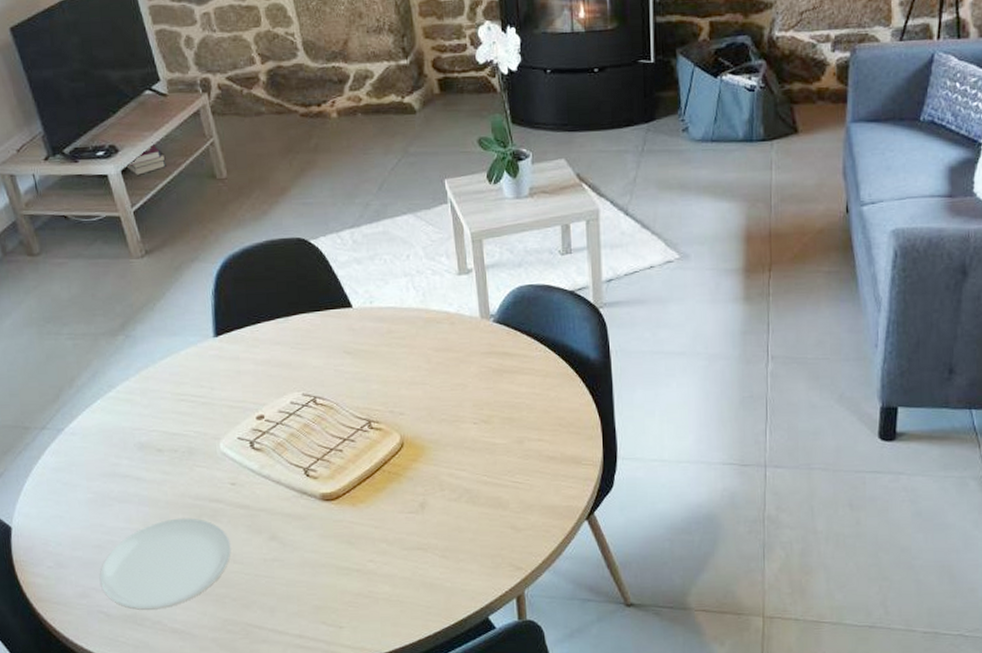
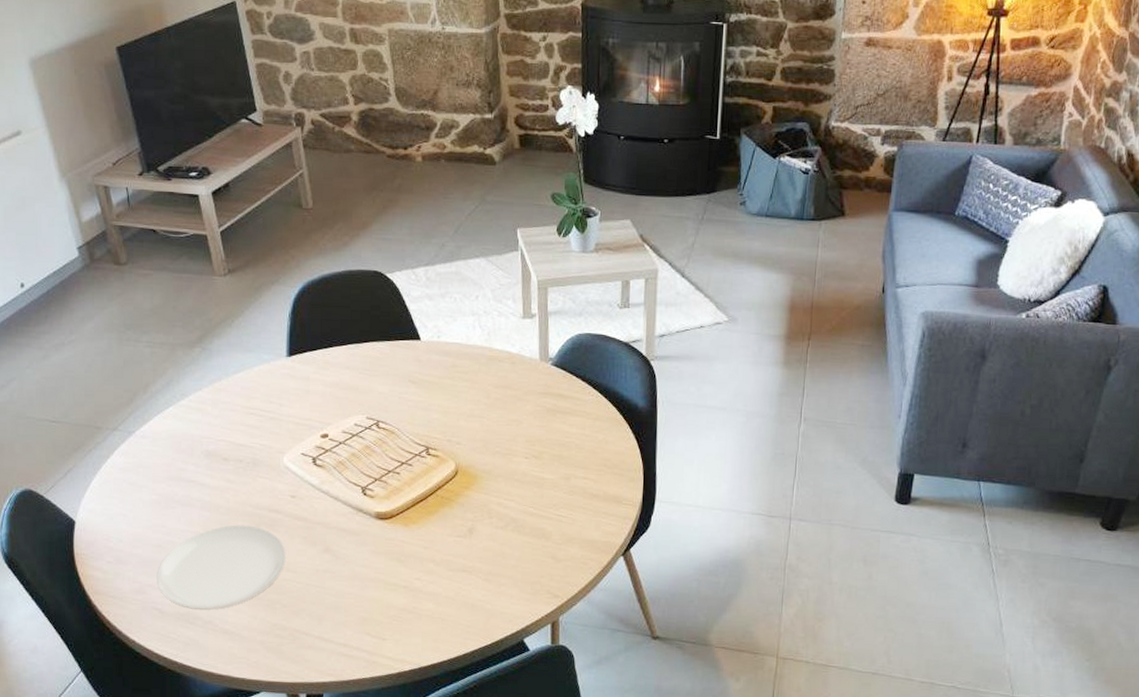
books: present [123,142,166,175] -> none [214,168,256,198]

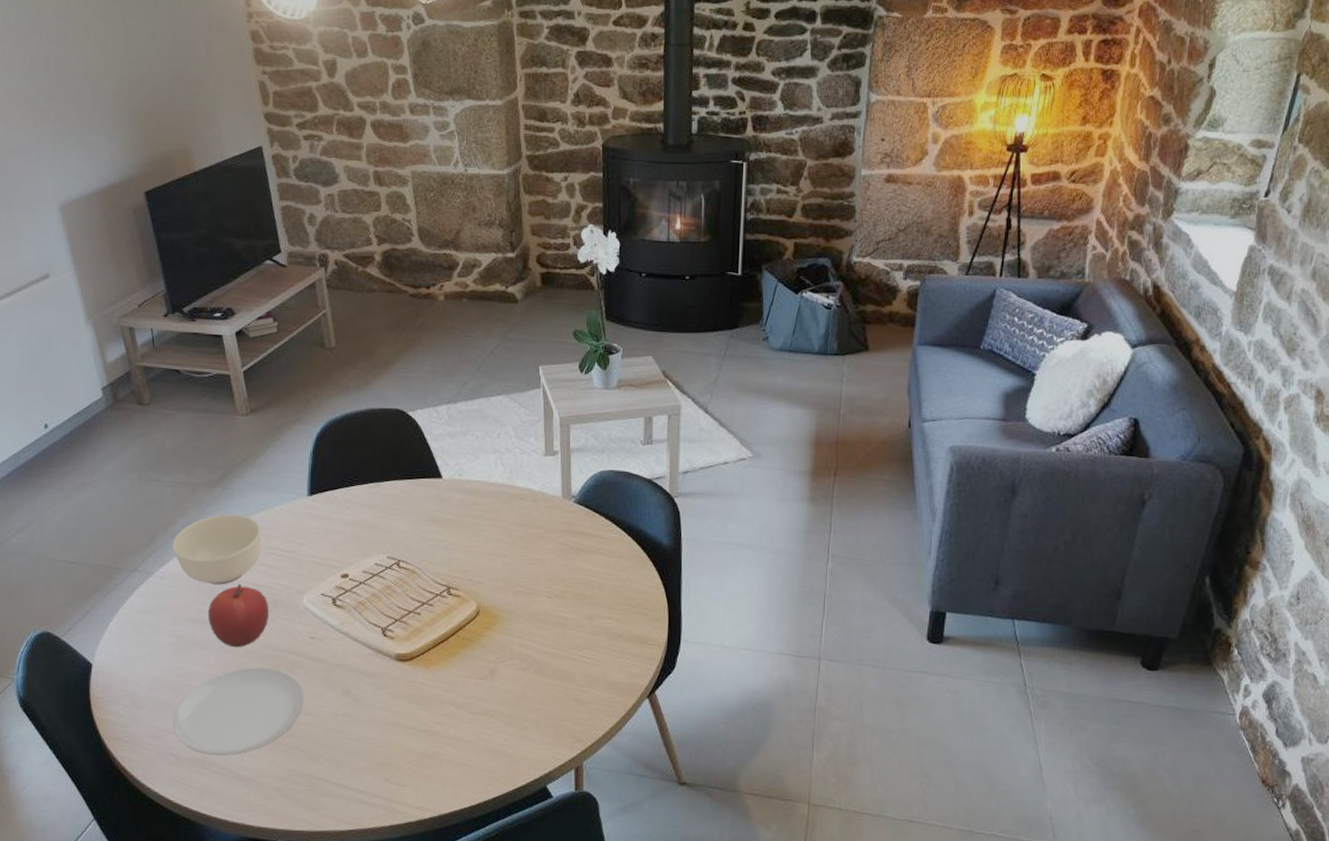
bowl: none [152,374,241,444] -> present [172,514,261,585]
fruit: none [189,443,250,506] -> present [207,583,269,648]
books: none [214,168,256,198] -> present [238,308,279,338]

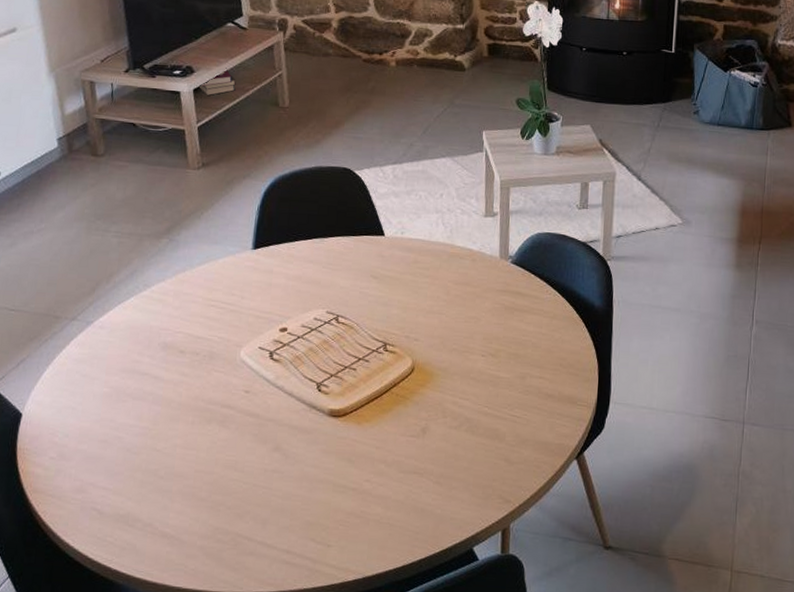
bowl: present [172,514,261,585] -> none [114,265,204,336]
plate: present [174,667,304,755] -> none [99,420,235,511]
fruit: present [207,583,269,648] -> none [143,335,206,400]

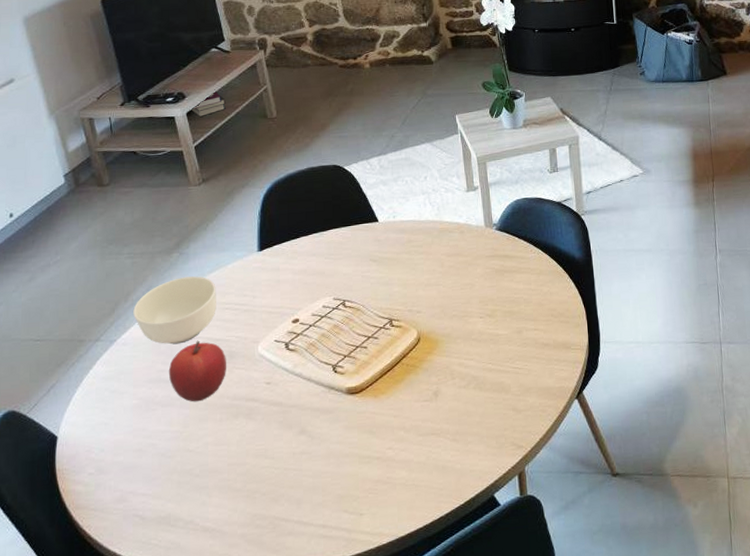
bowl: none [114,265,204,336] -> present [133,276,216,345]
fruit: none [143,335,206,400] -> present [168,340,226,402]

